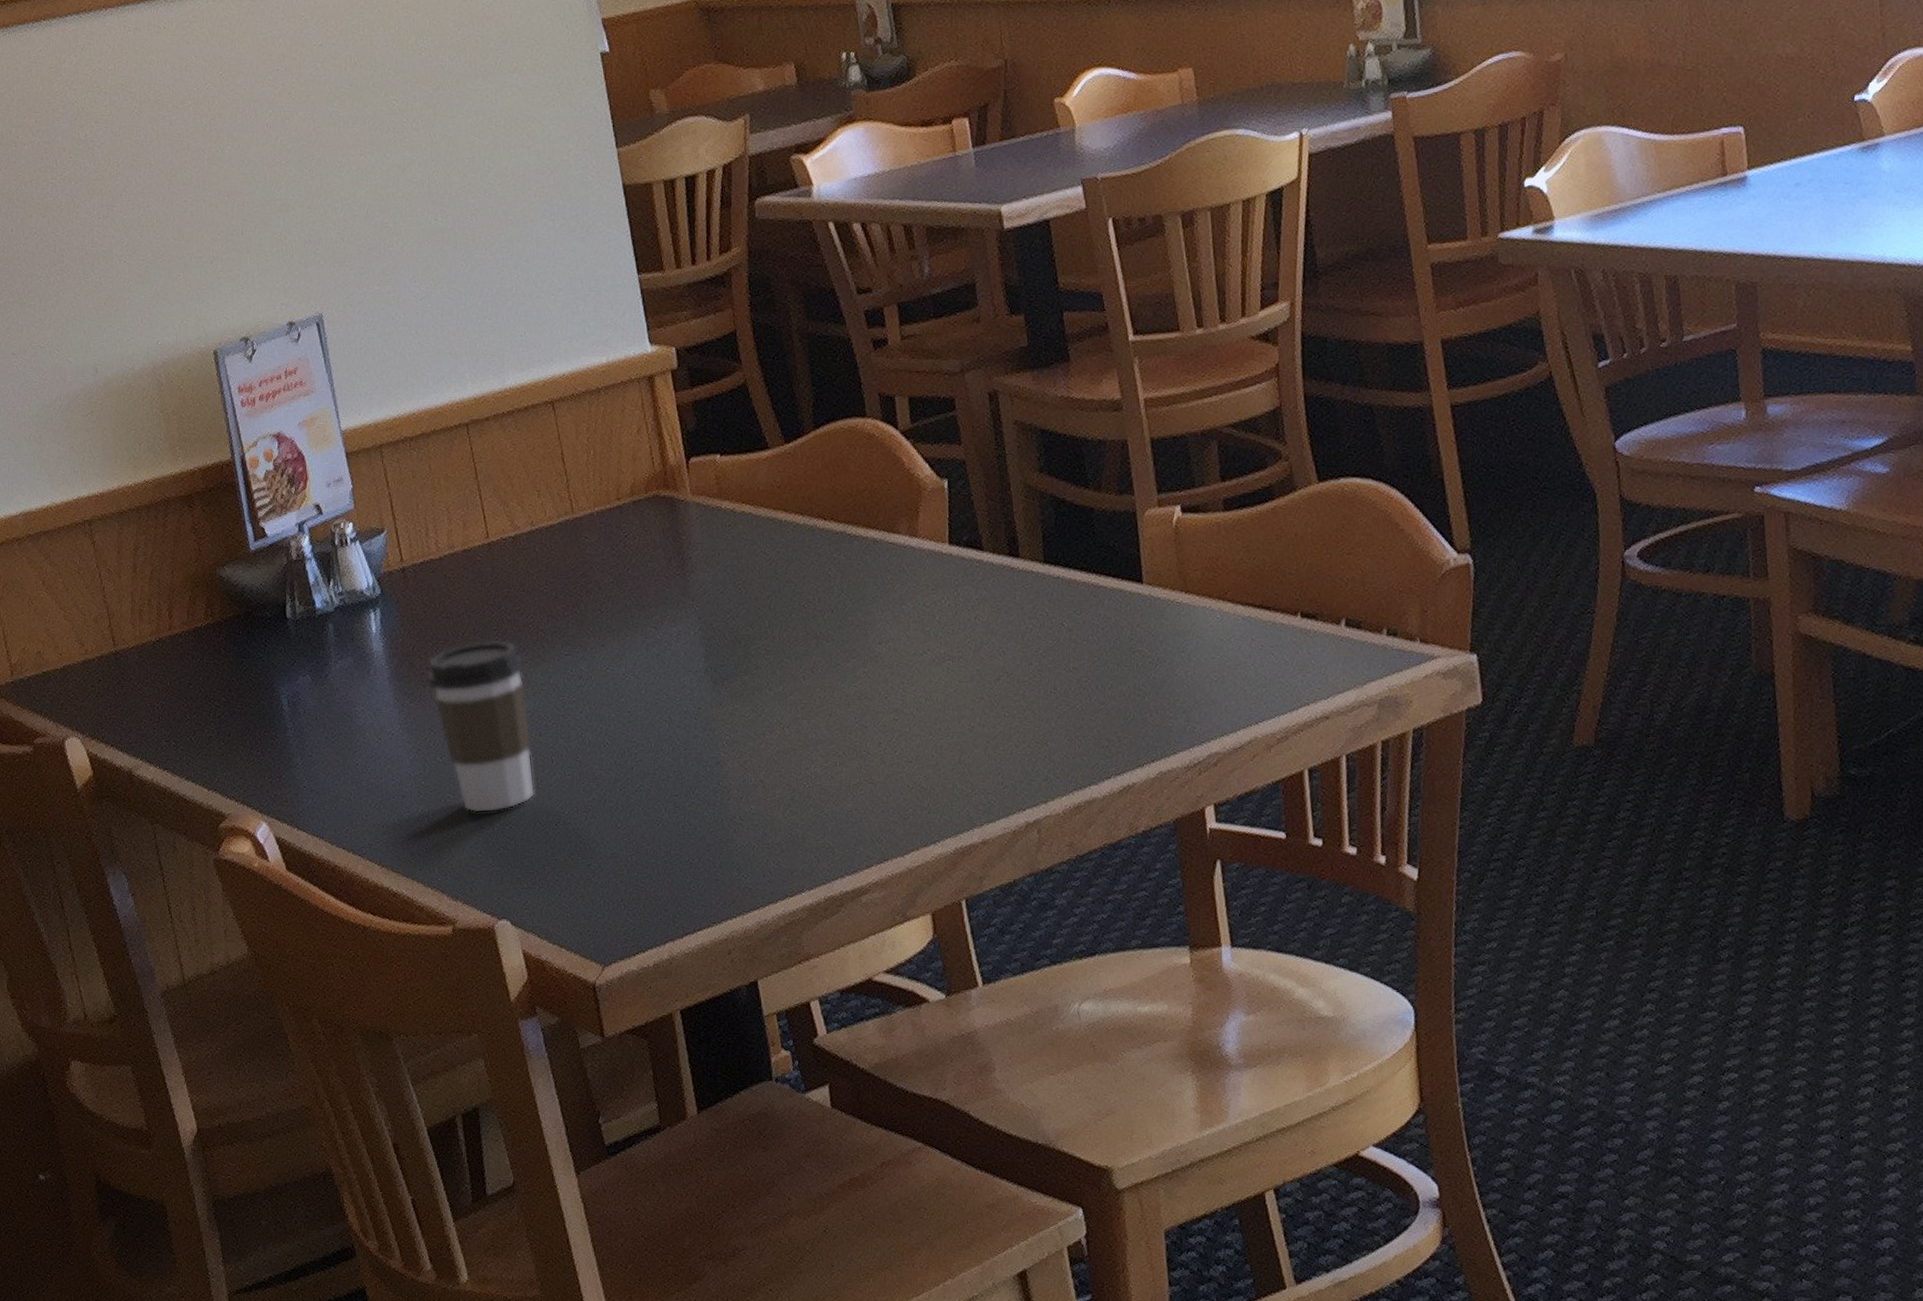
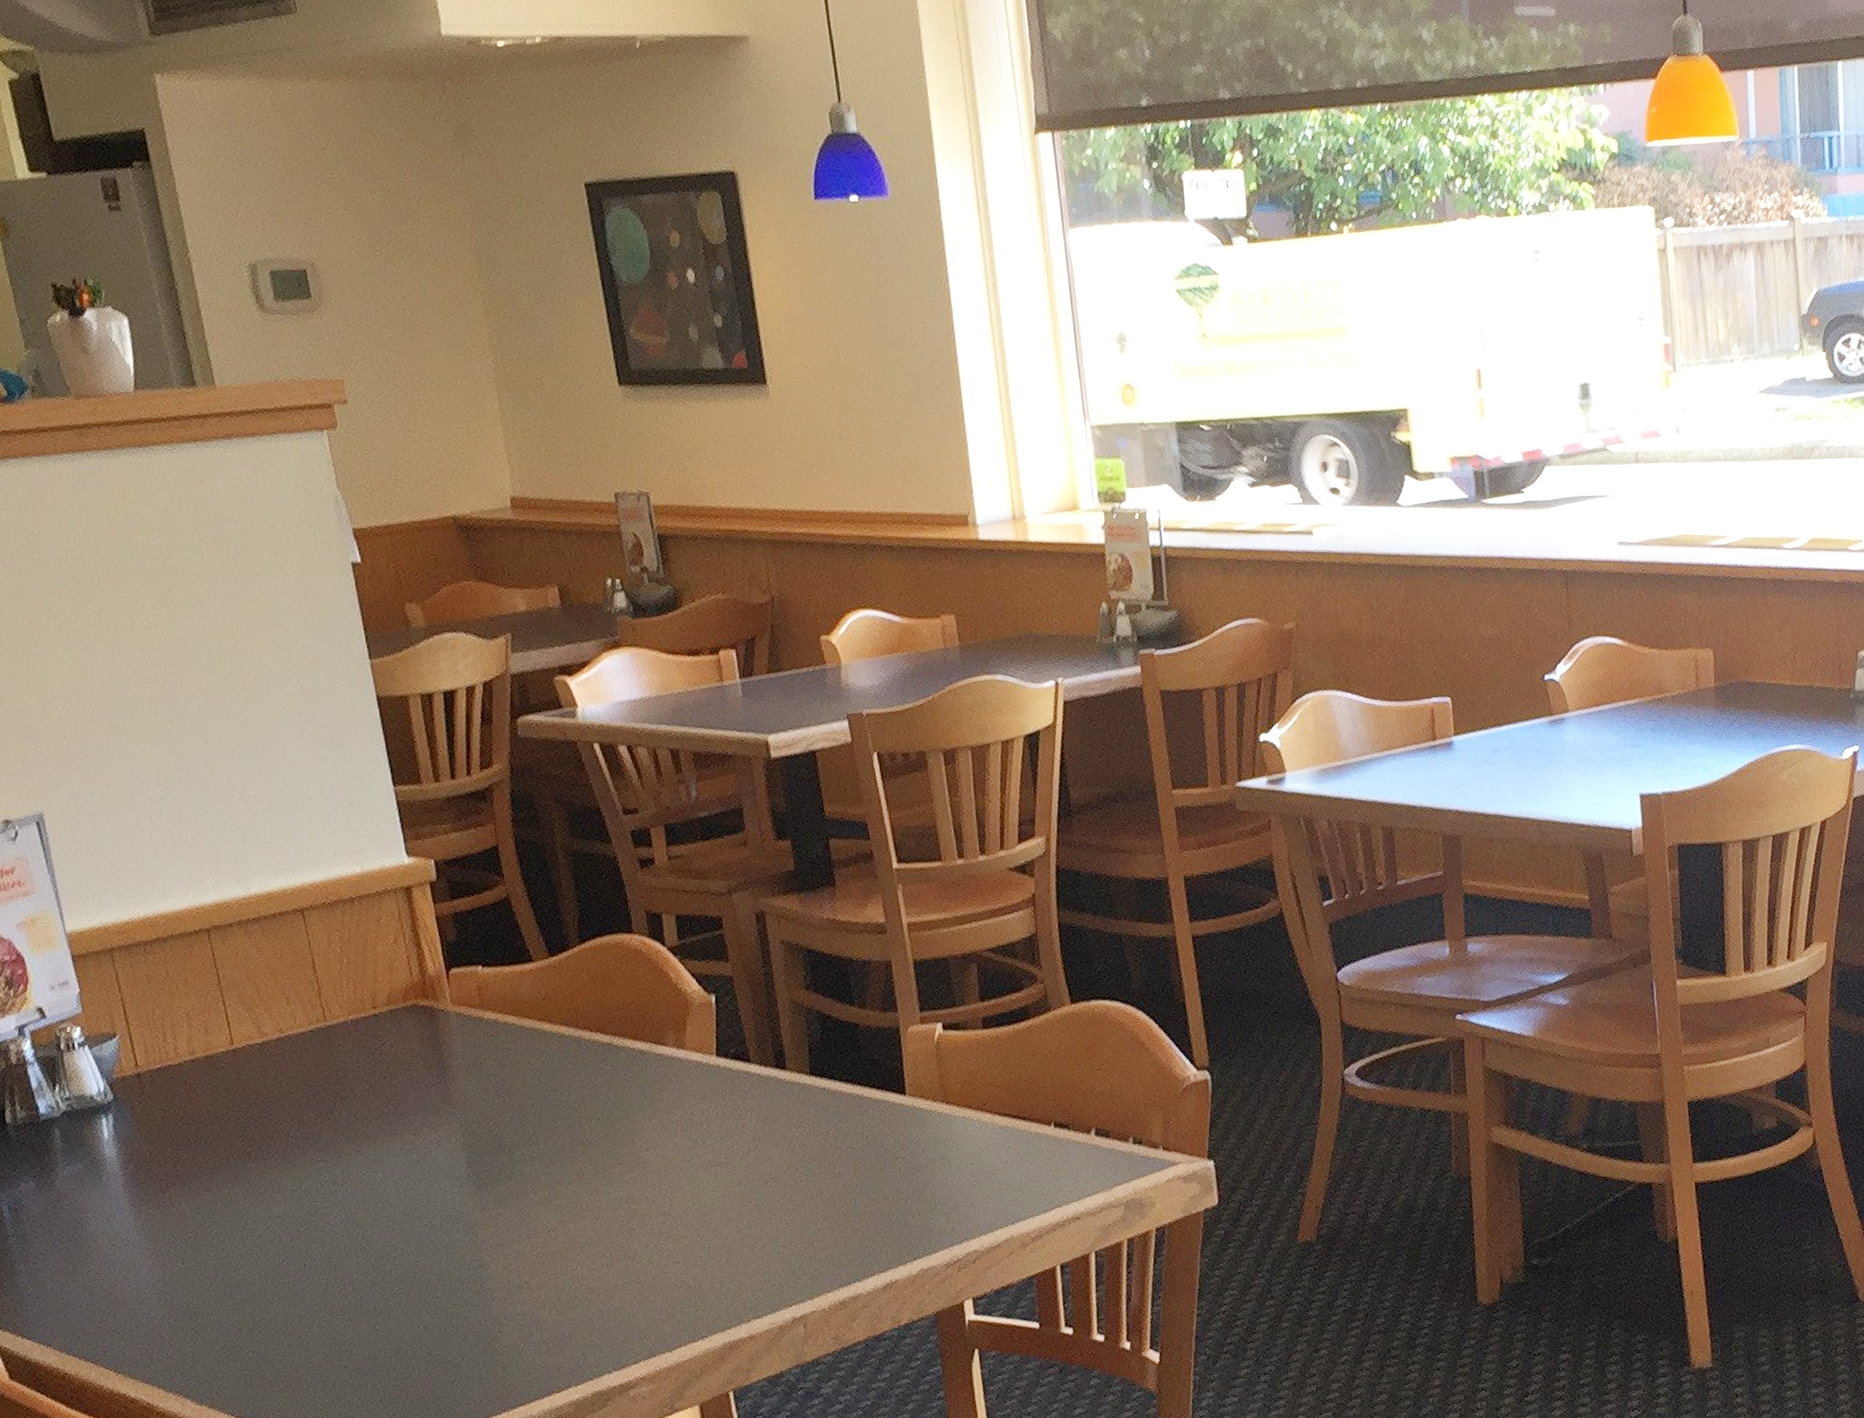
coffee cup: present [427,640,535,814] -> none [166,1146,287,1318]

